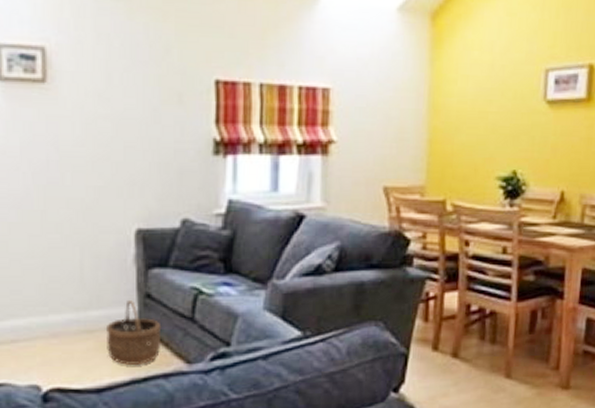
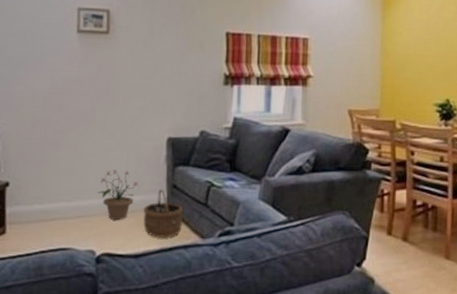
potted plant: none [40,276,97,344] -> present [98,170,138,220]

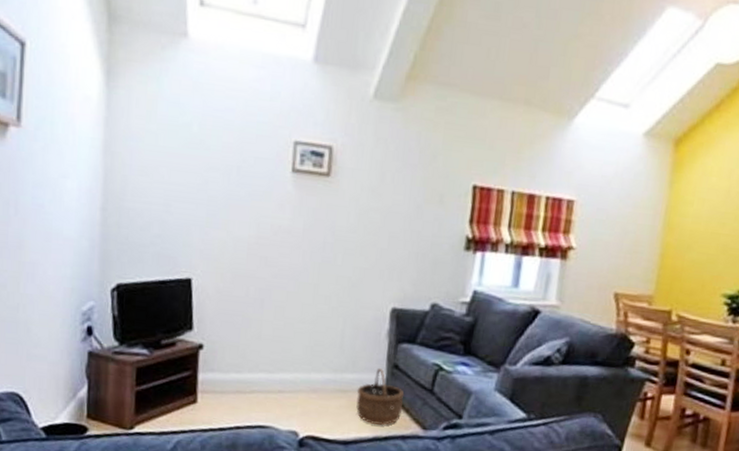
potted plant: present [98,170,138,220] -> none [305,341,353,400]

